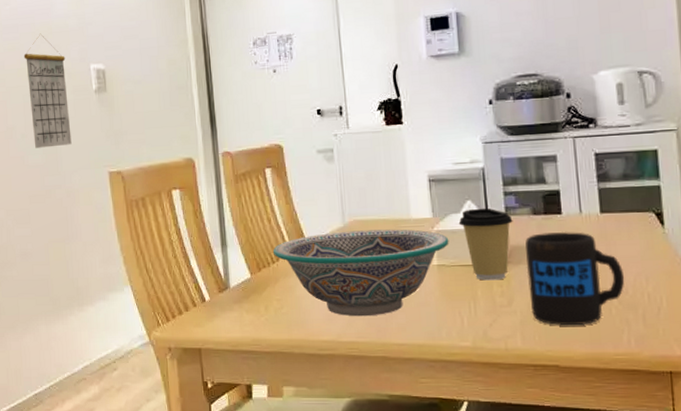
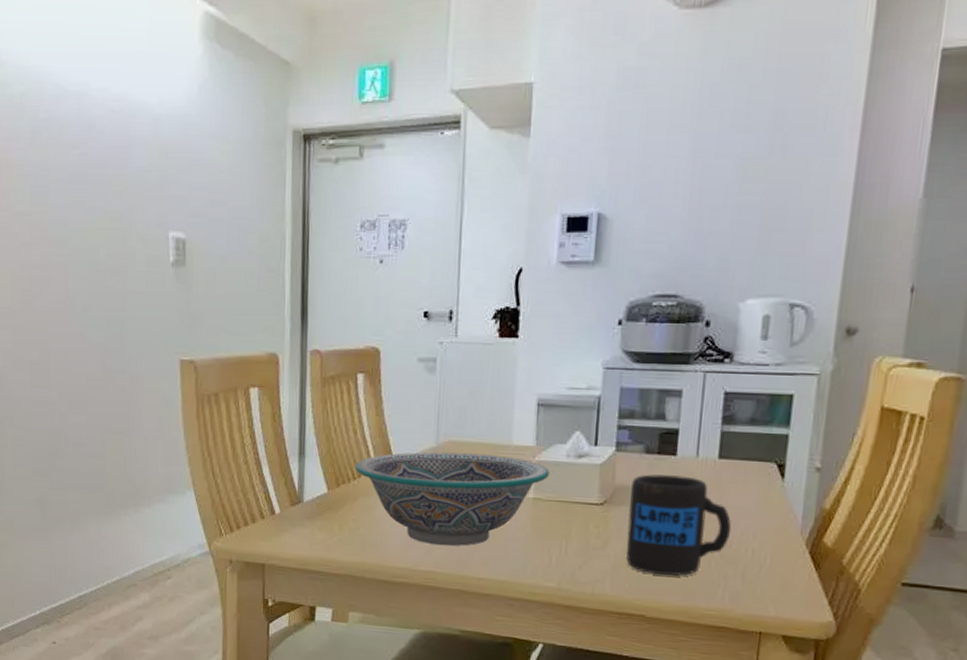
calendar: present [23,33,72,148] -> none [91,187,141,325]
coffee cup: present [458,208,513,281] -> none [563,440,623,521]

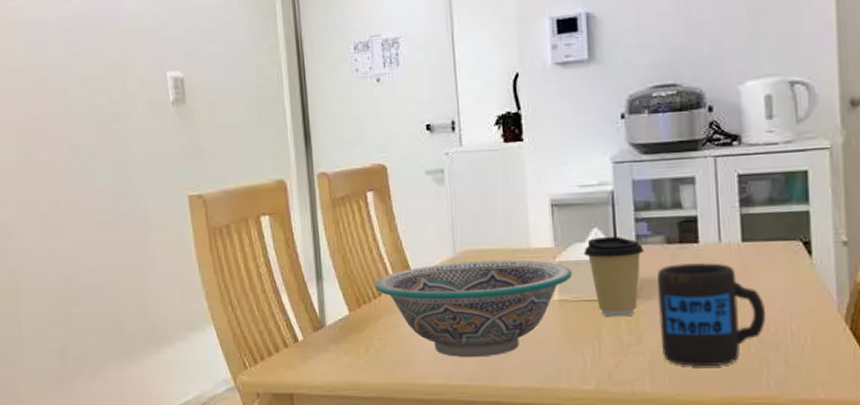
coffee cup: none [563,440,623,521] -> present [583,236,644,317]

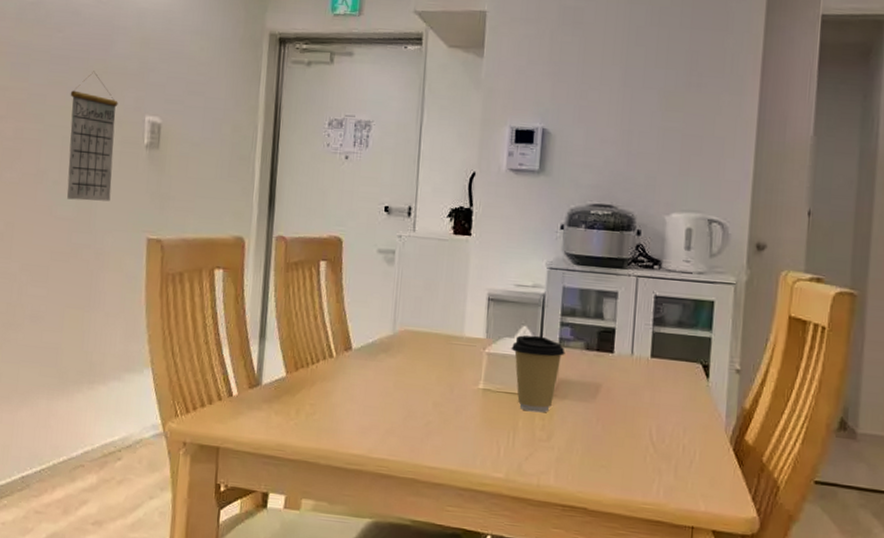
calendar: none [89,35,146,169] -> present [66,70,118,202]
bowl: present [374,260,573,358] -> none [314,339,499,435]
mug: present [657,262,767,367] -> none [569,370,664,470]

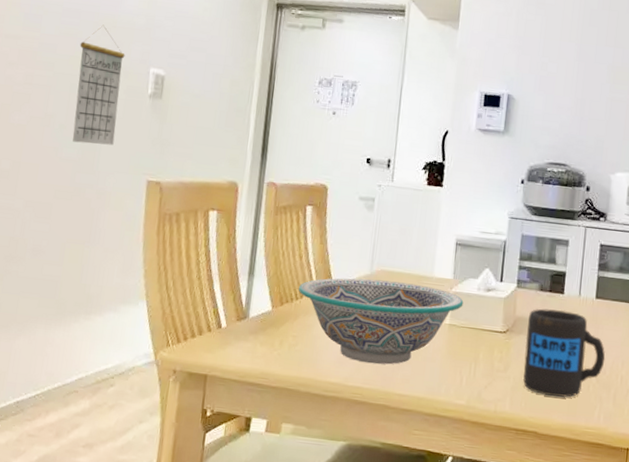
bowl: none [314,339,499,435] -> present [298,278,464,365]
coffee cup: present [511,335,565,413] -> none [474,277,522,346]
mug: none [569,370,664,470] -> present [523,308,606,398]

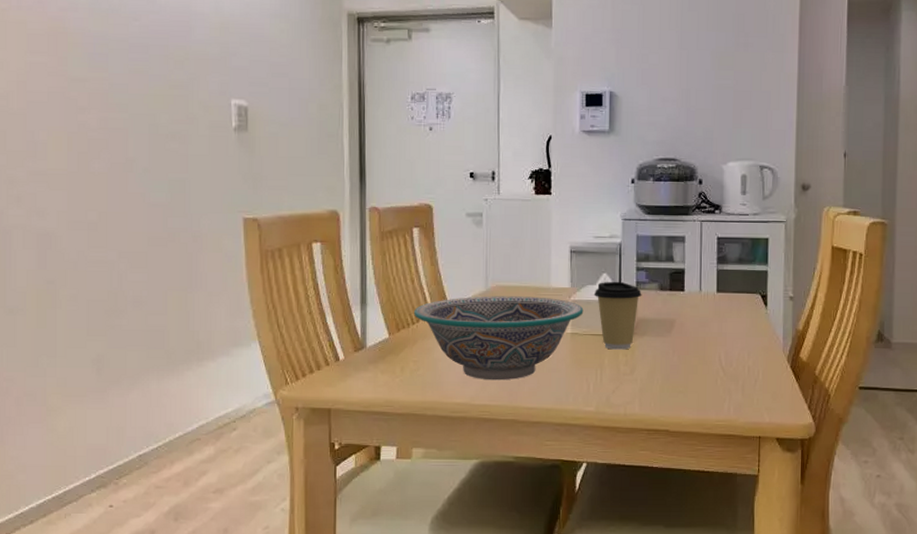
calendar: present [72,24,125,146] -> none [152,57,203,186]
coffee cup: none [474,277,522,346] -> present [593,281,642,350]
mug: present [523,308,606,398] -> none [649,307,731,394]

